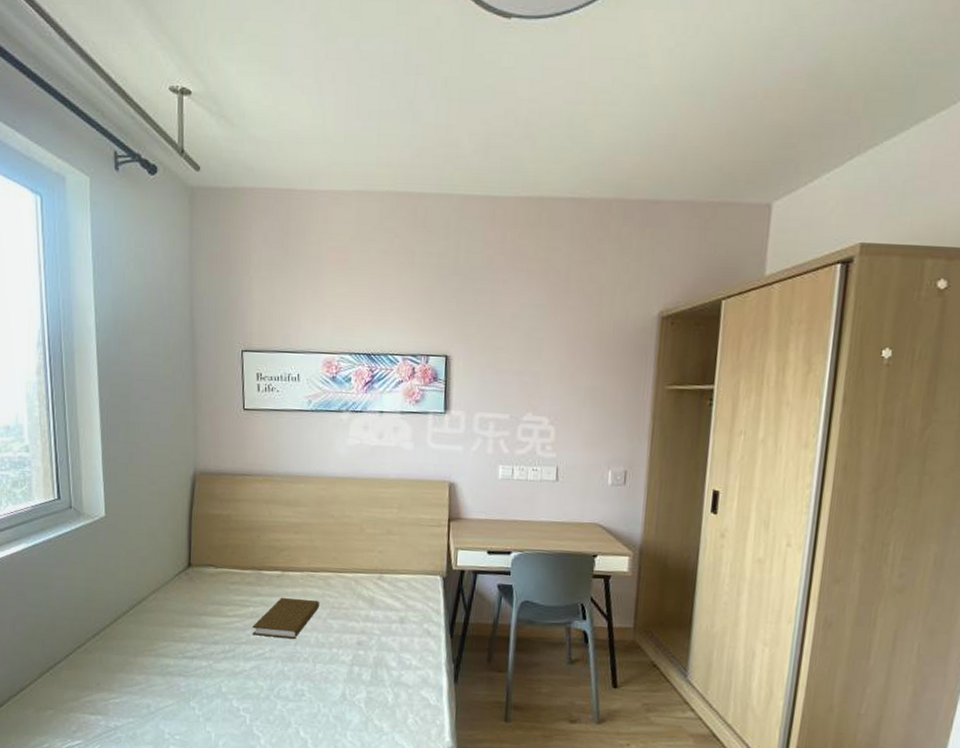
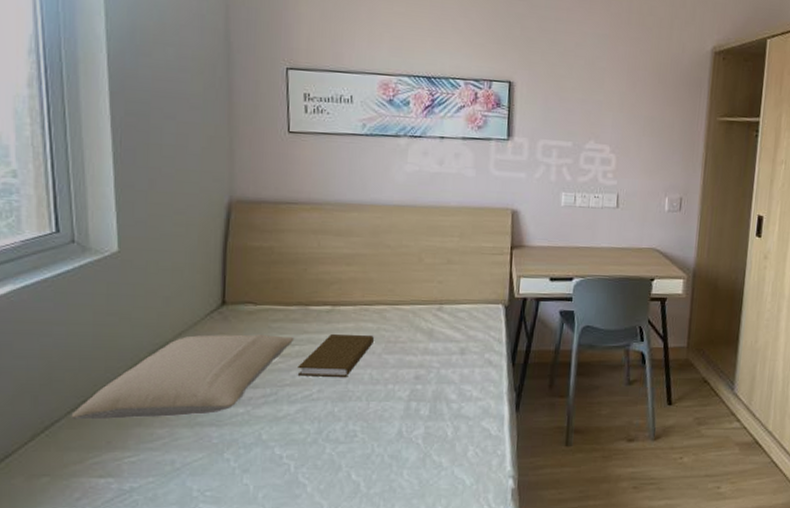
pillow: none [69,593,249,665] -> present [71,333,294,420]

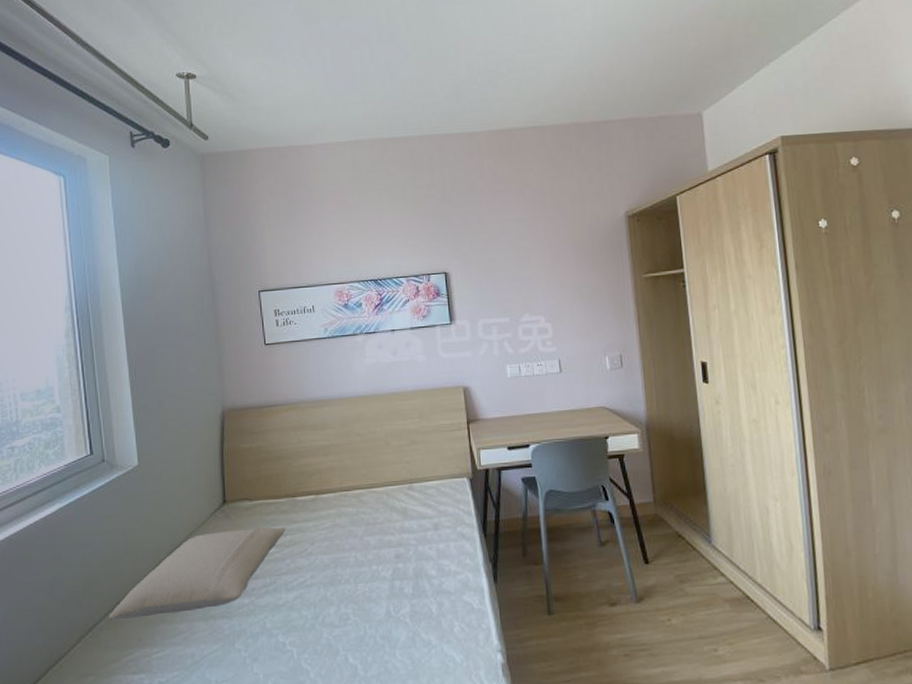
book: present [297,333,374,377] -> none [291,519,355,564]

